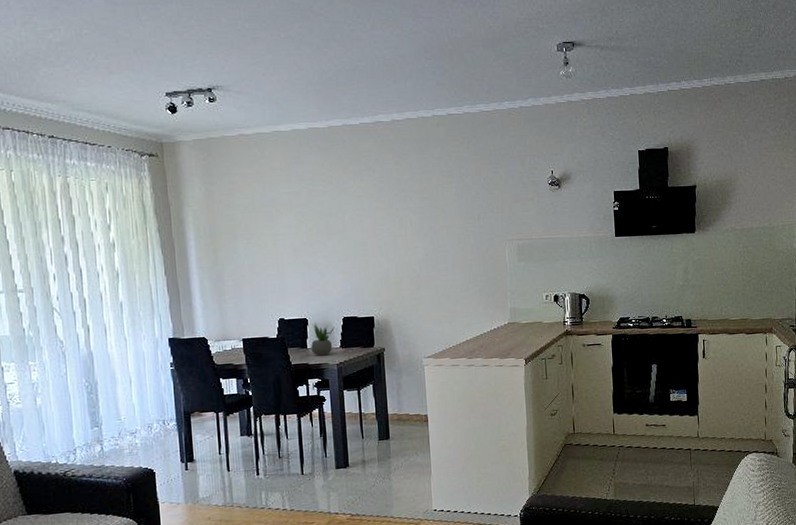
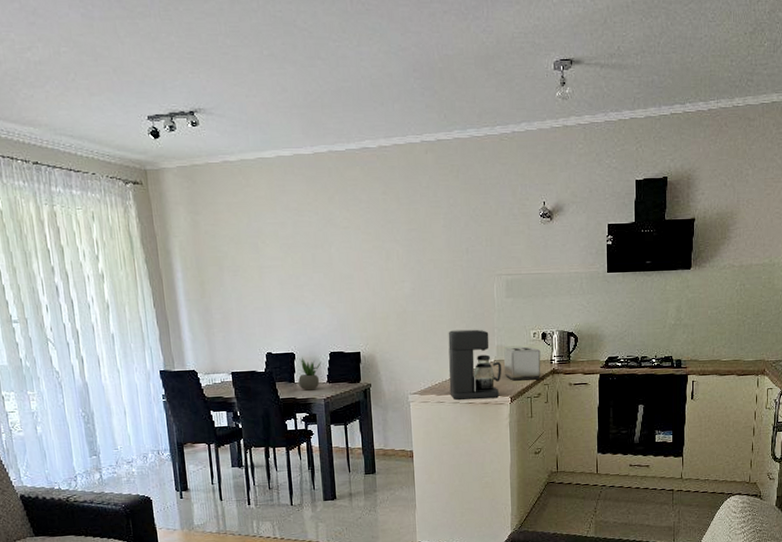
coffee maker: none [461,292,516,364] -> present [448,329,502,401]
toaster: none [517,308,555,343] -> present [503,346,541,381]

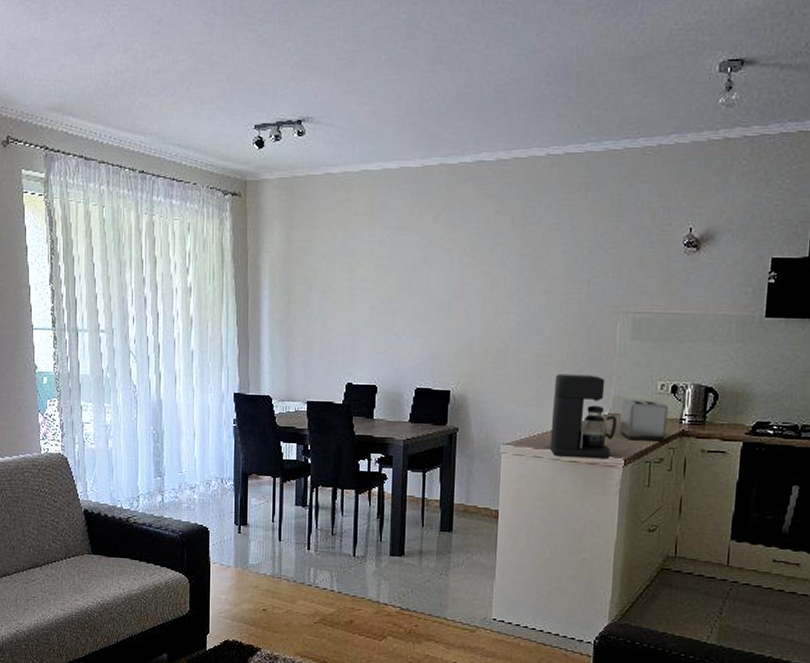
potted plant: present [298,357,322,391] -> none [377,391,406,429]

